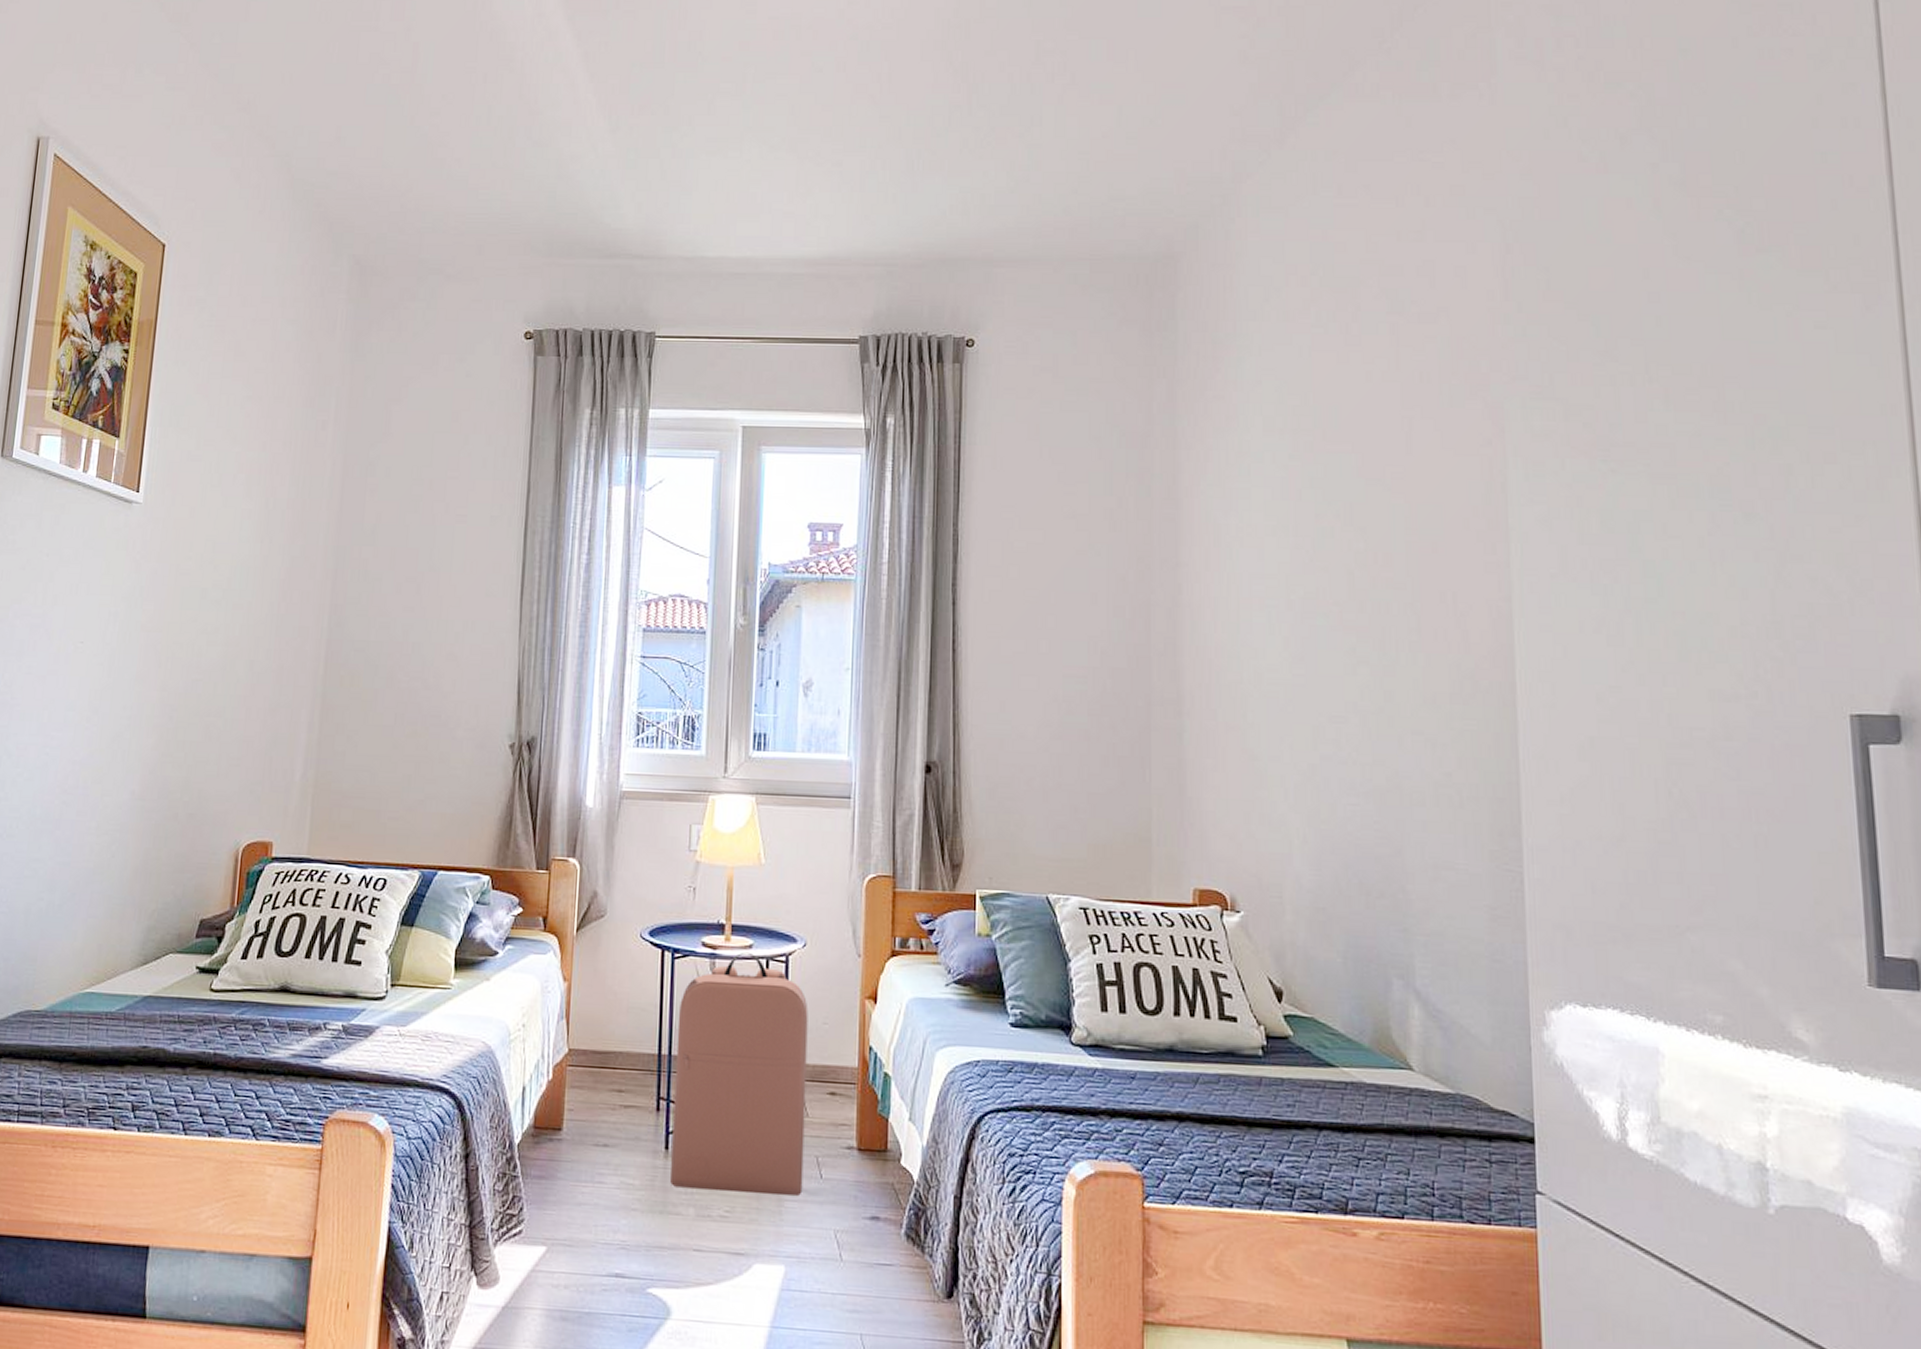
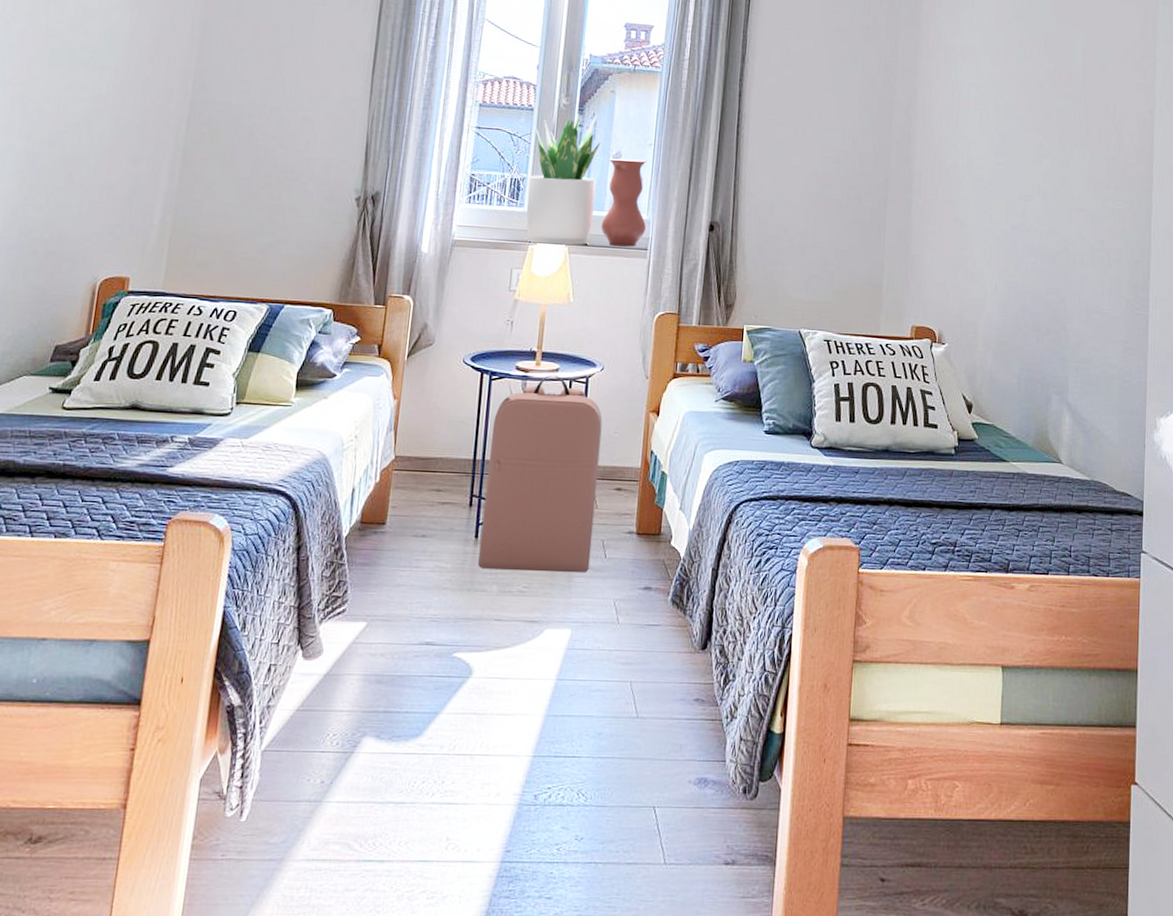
planter: none [703,635,787,796] -> present [526,113,601,246]
vase: none [793,687,847,796] -> present [601,158,647,248]

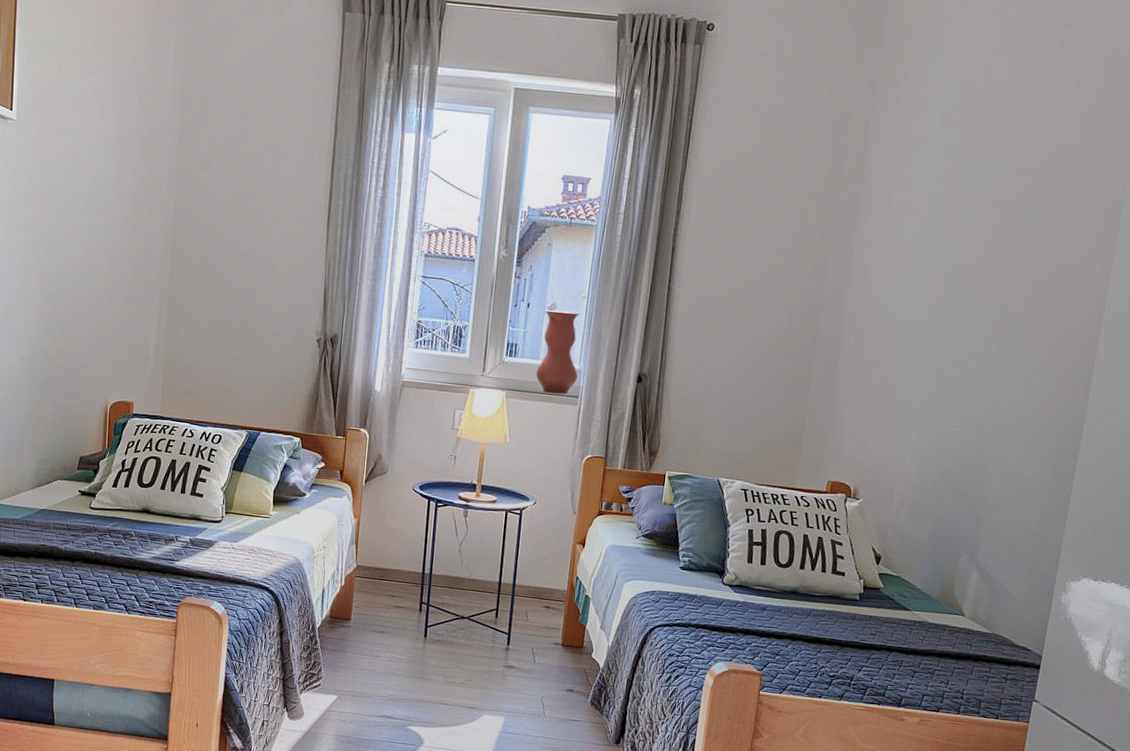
backpack: present [478,374,603,573] -> none [427,505,534,673]
planter: present [526,113,601,246] -> none [467,265,537,391]

